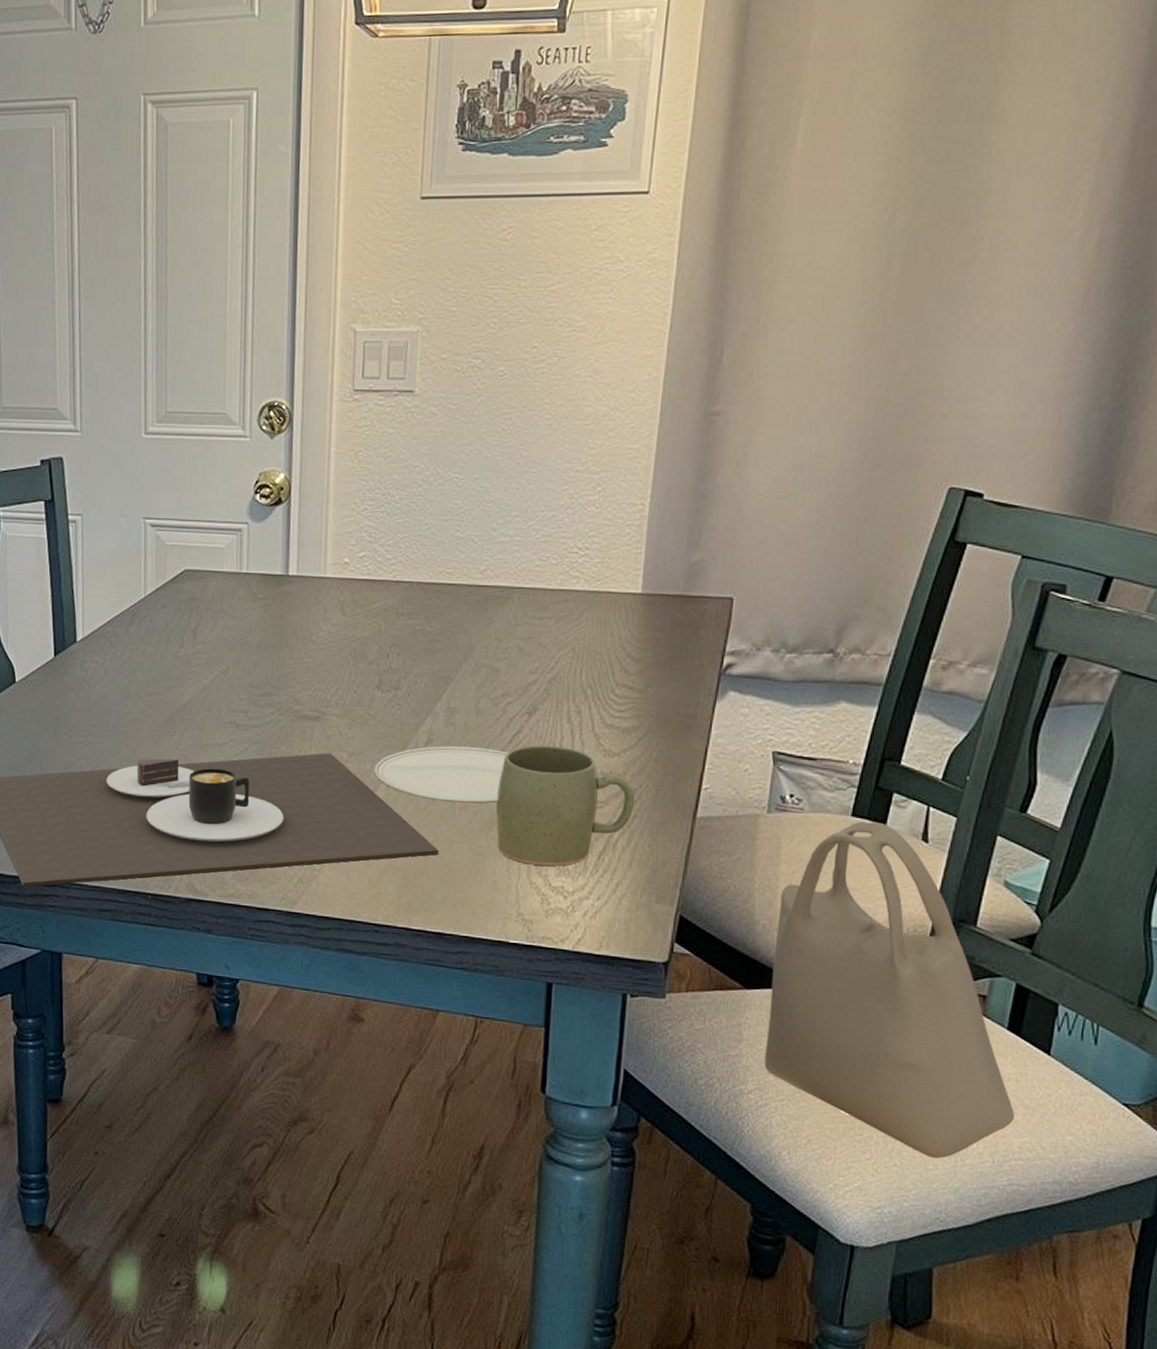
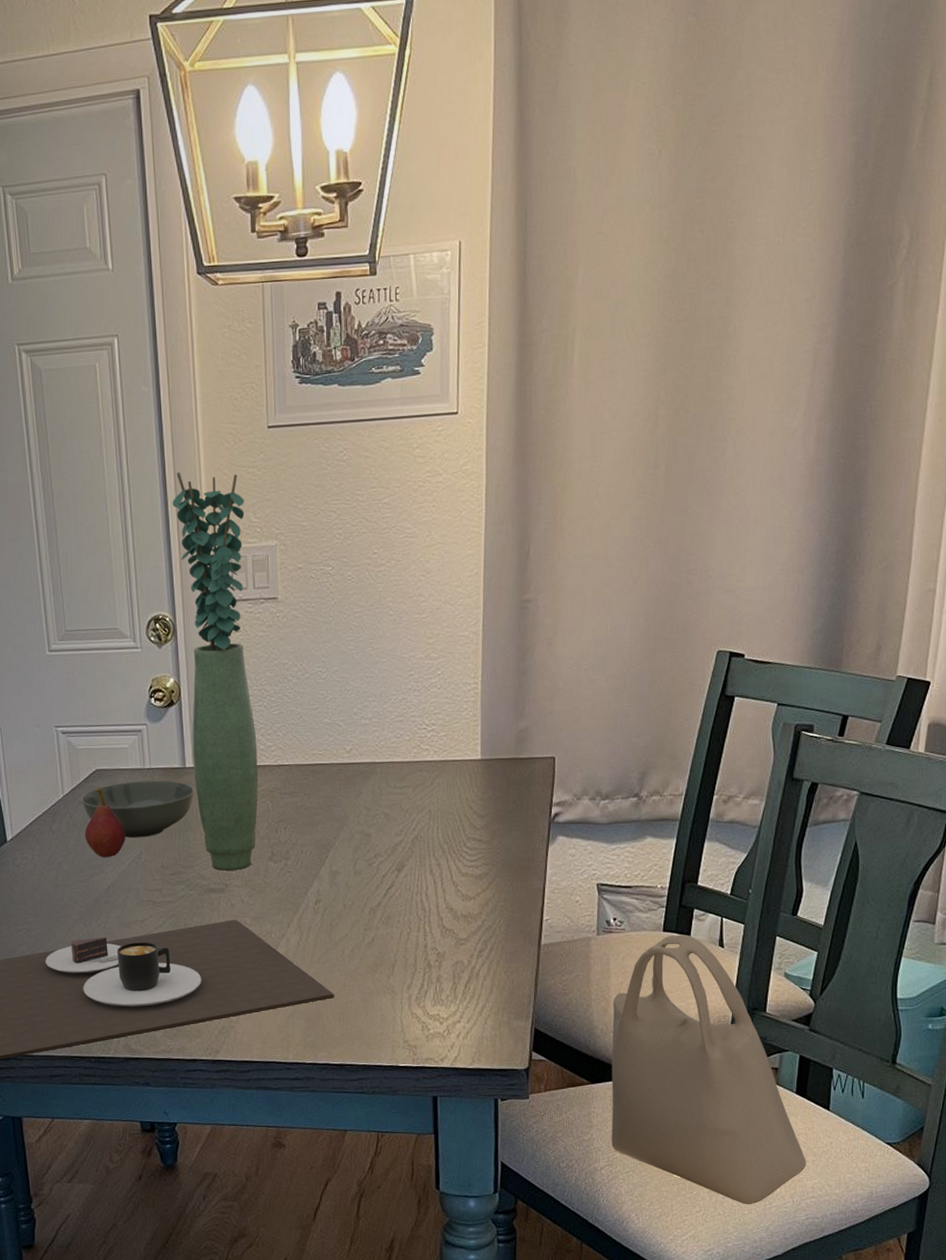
bowl: none [164,586,298,651] -> present [80,780,196,838]
fruit: none [165,589,213,670] -> present [84,787,126,858]
vase: none [297,244,385,697] -> present [172,472,258,871]
plate: present [374,746,508,805] -> none [274,902,384,953]
mug: present [496,745,635,867] -> none [377,895,491,999]

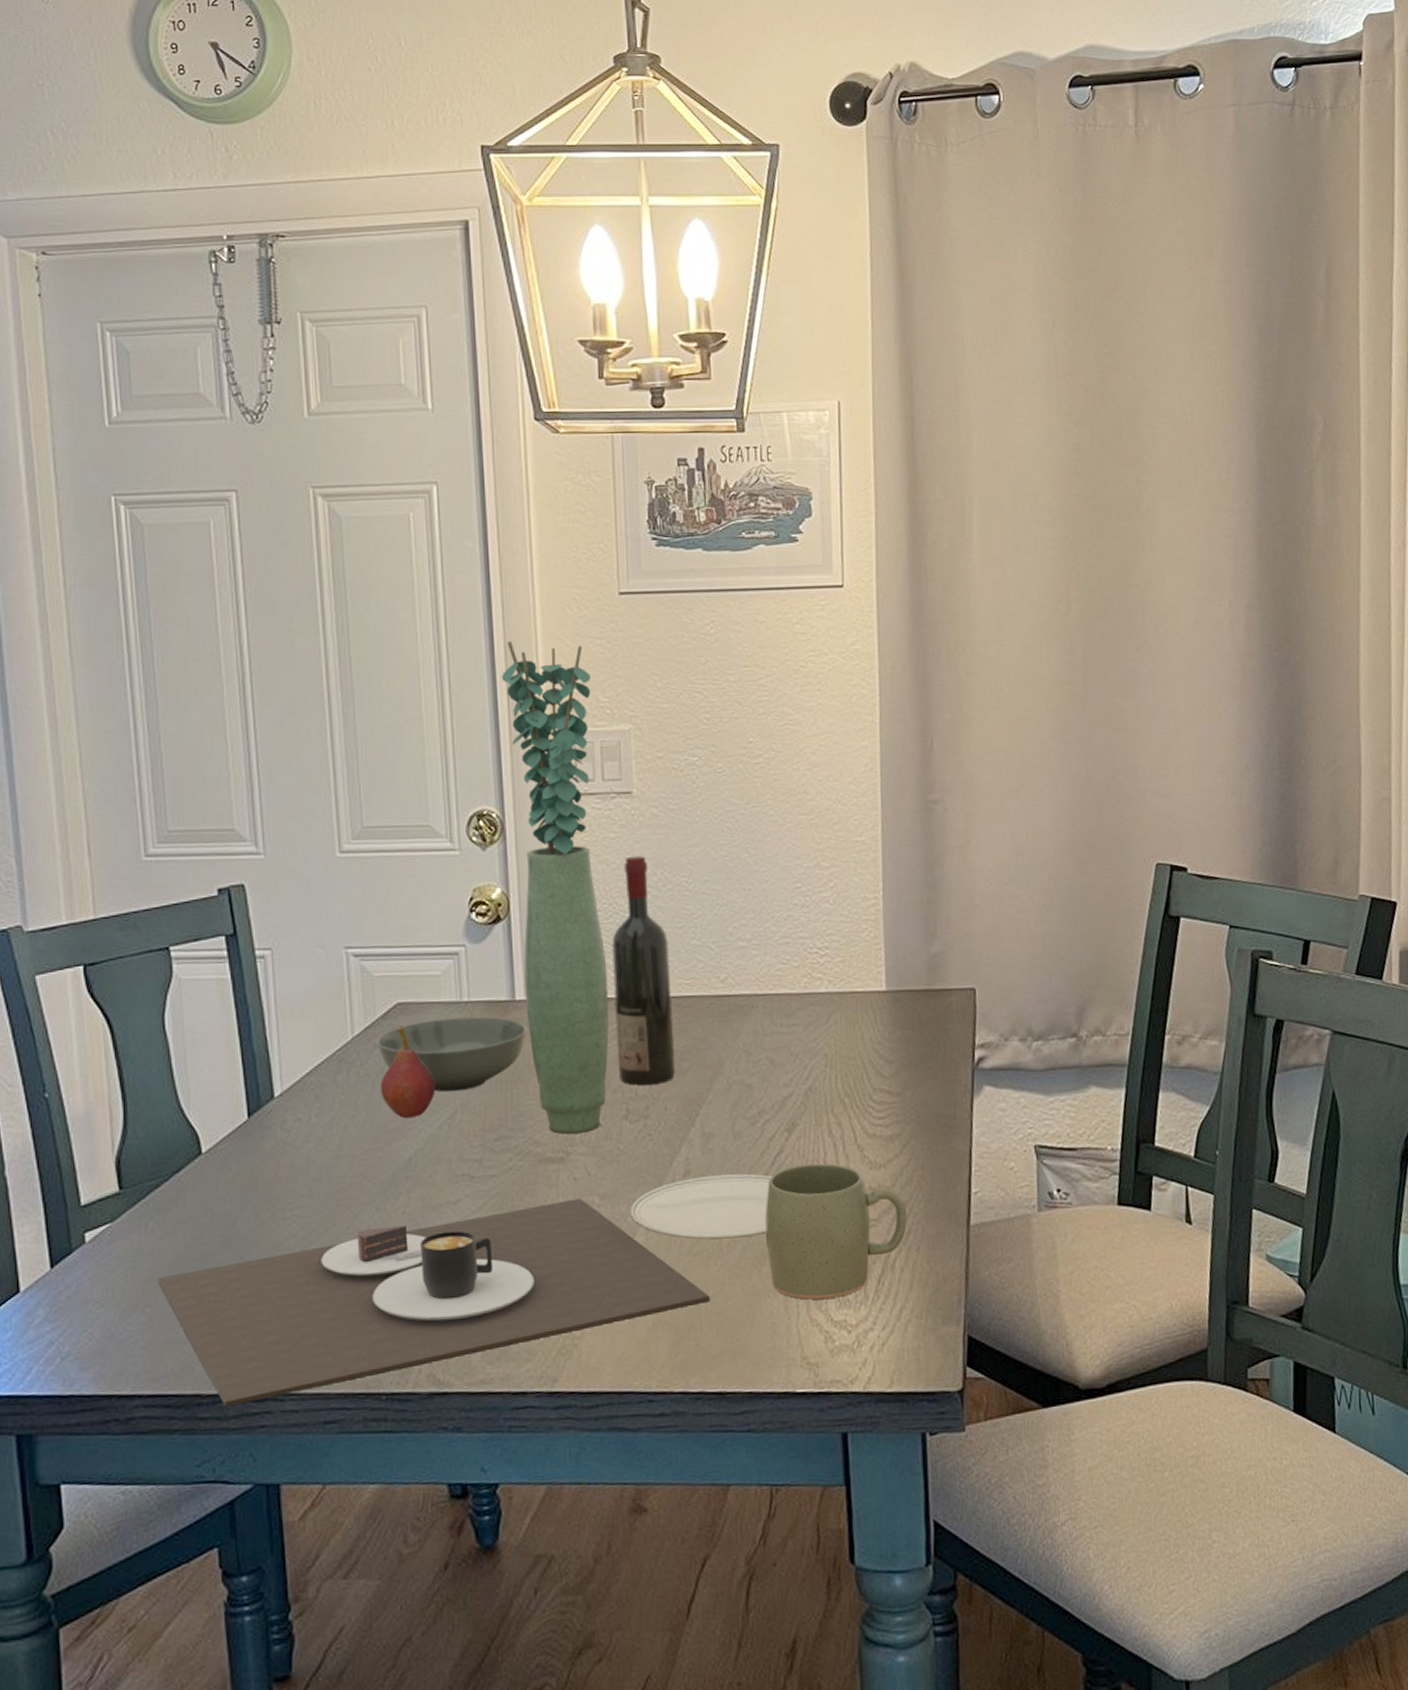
wine bottle: none [261,650,310,834] -> present [612,856,675,1085]
plate: none [274,902,384,953] -> present [630,1173,772,1241]
mug: none [377,895,491,999] -> present [764,1163,908,1300]
handbag: present [611,934,807,1205] -> none [1063,1208,1316,1566]

